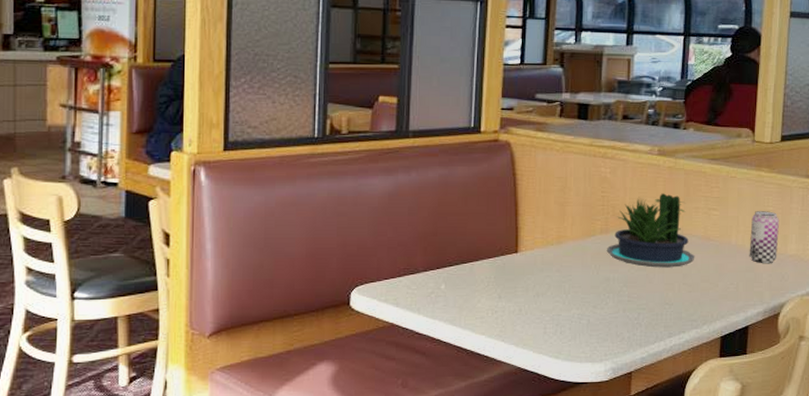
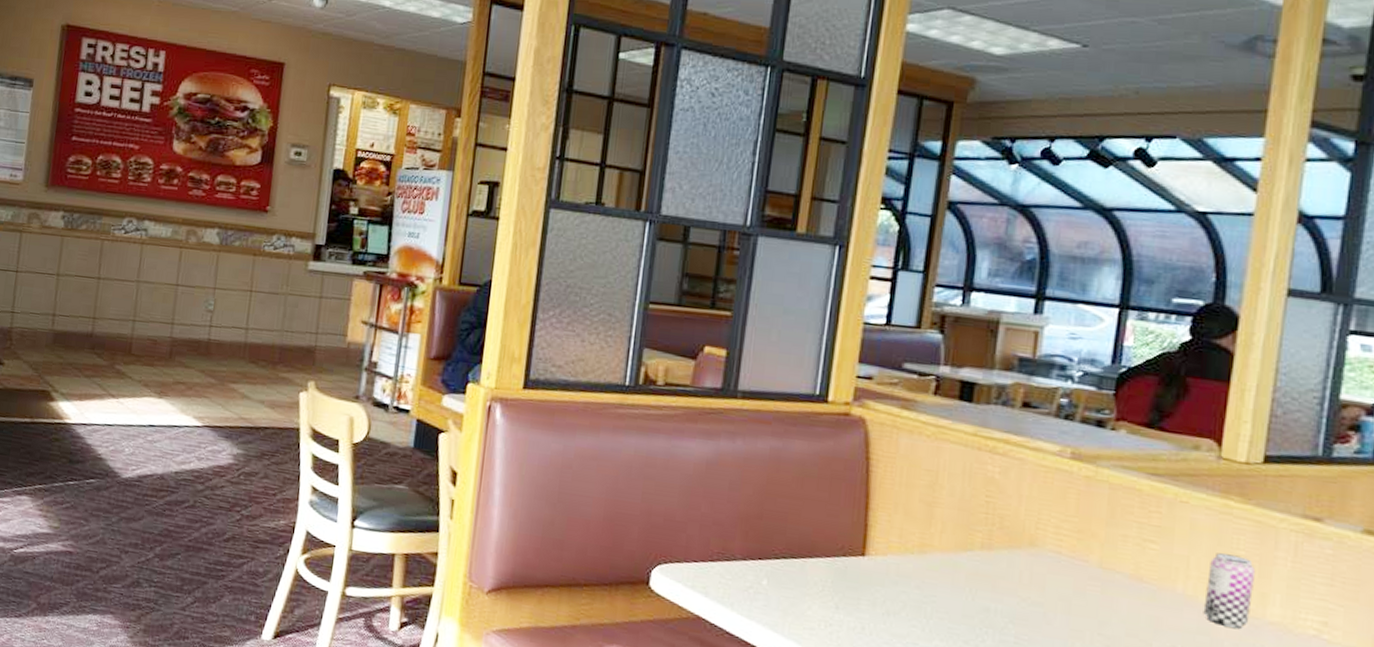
potted plant: present [606,193,695,268] -> none [987,509,1119,611]

